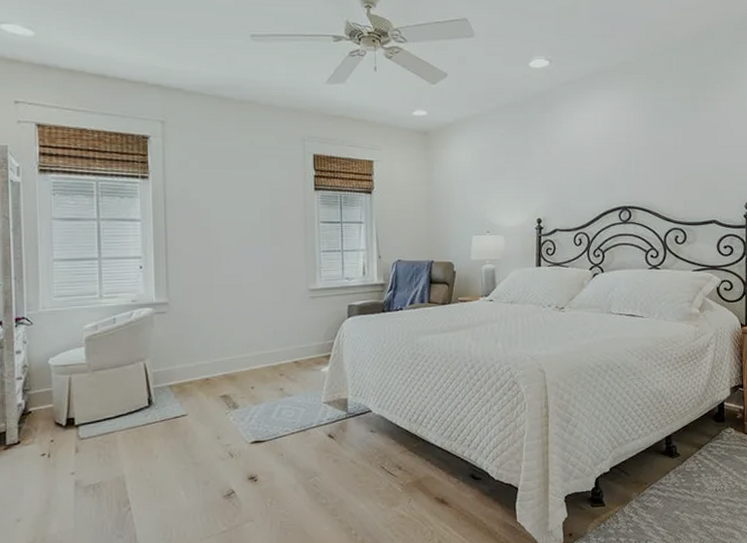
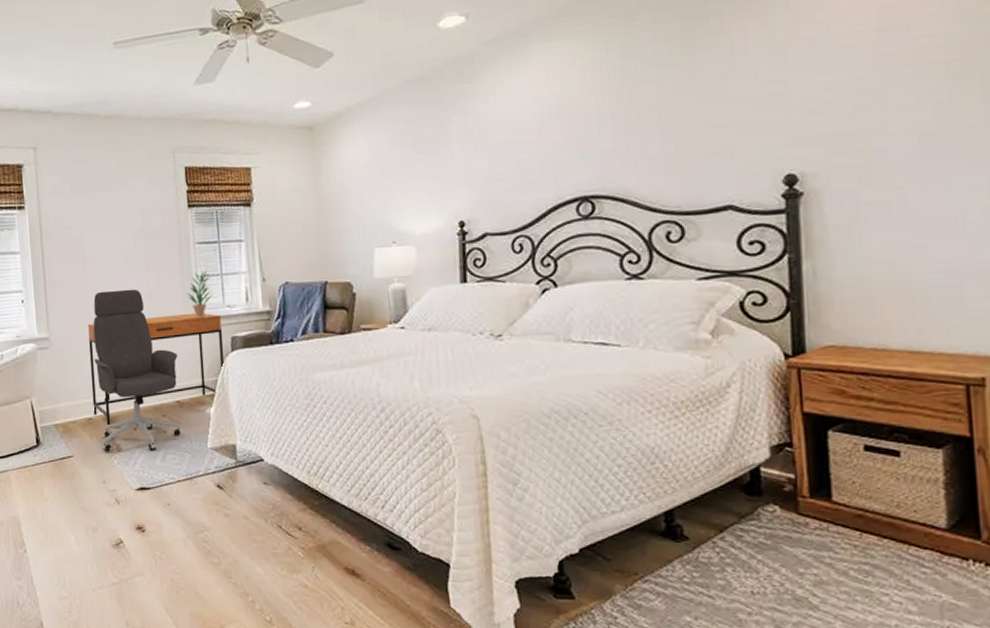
desk: none [209,283,341,385] -> present [88,312,224,426]
office chair: none [215,260,298,410] -> present [93,289,181,452]
potted plant: none [309,246,334,288] -> present [187,270,213,318]

